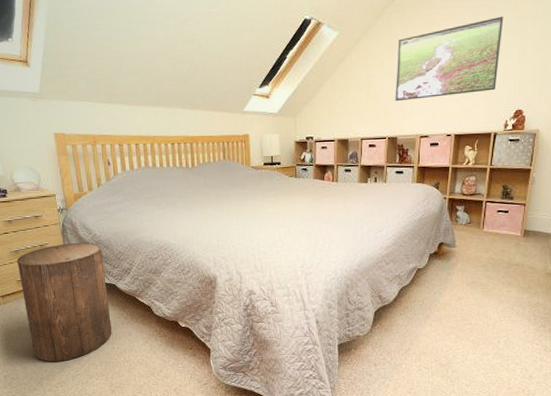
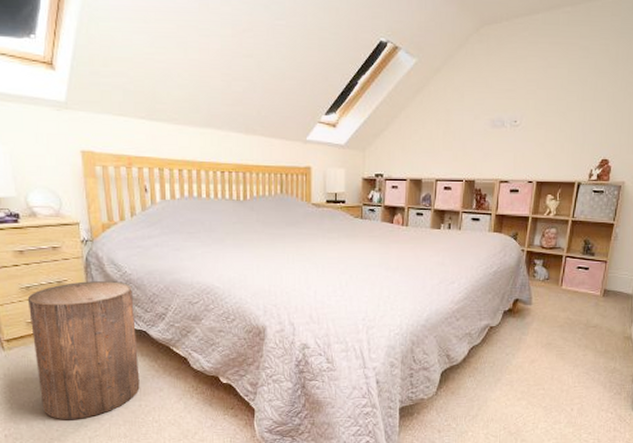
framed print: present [395,16,504,102] -> none [475,56,594,141]

